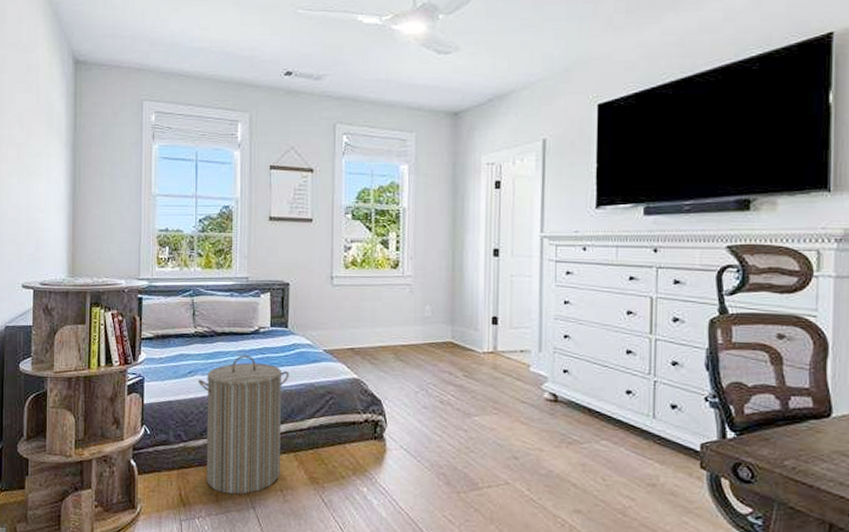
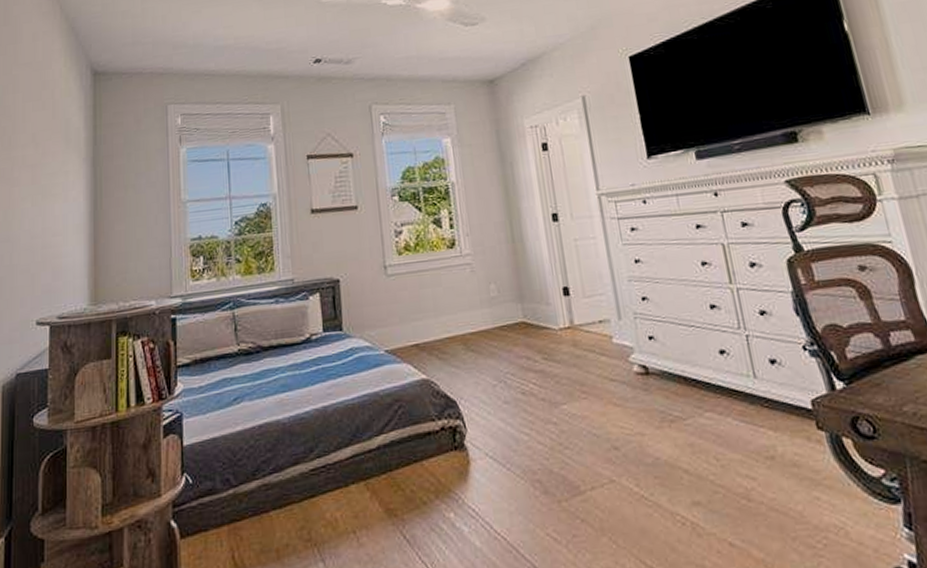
laundry hamper: present [198,355,289,495] -> none [246,369,351,548]

